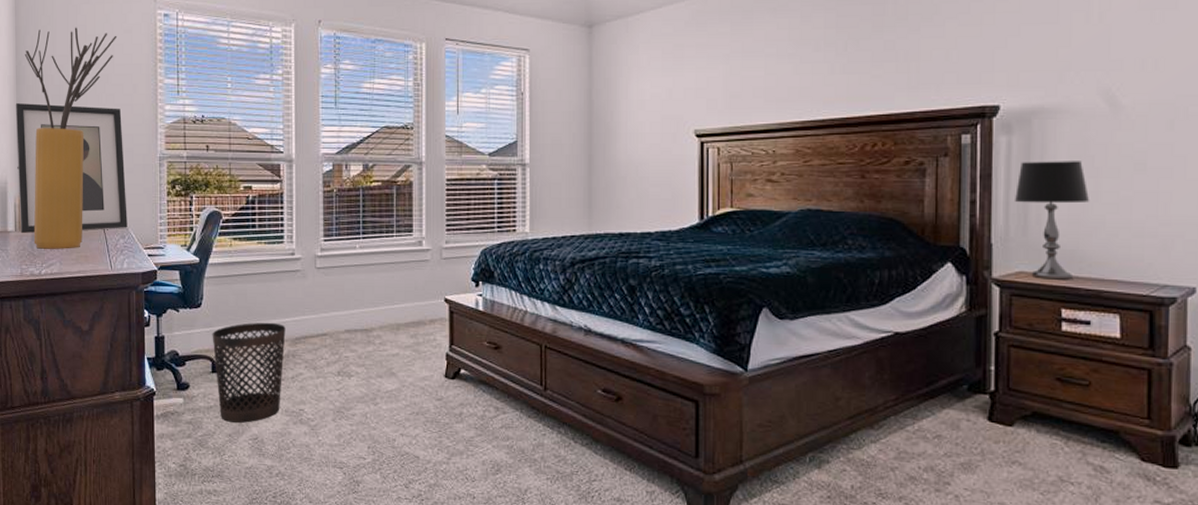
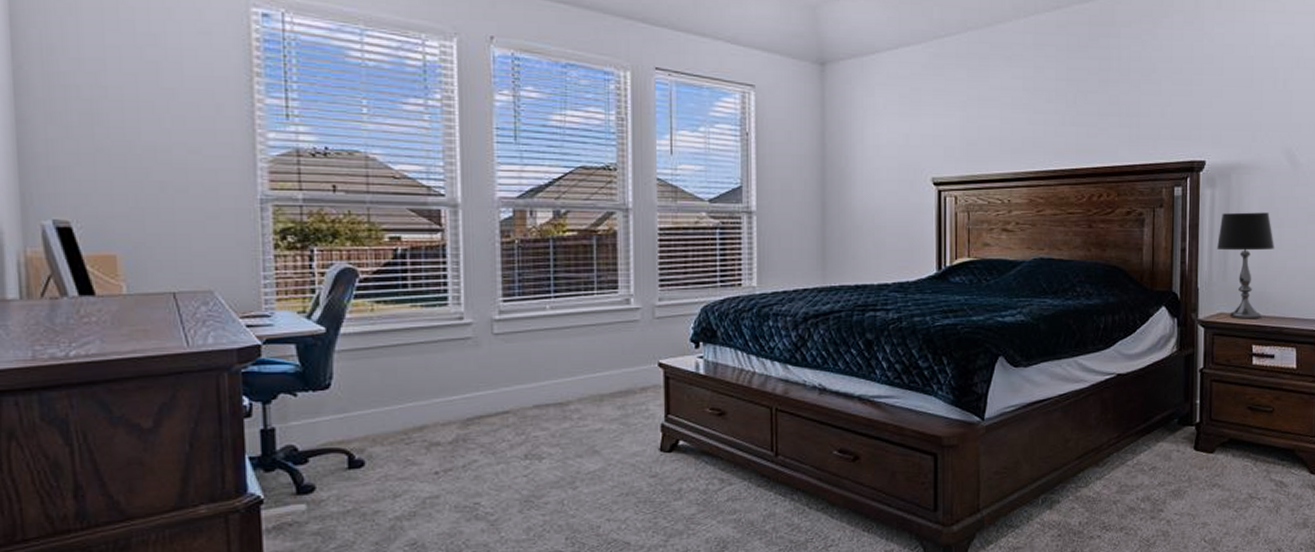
picture frame: present [15,102,128,234] -> none [13,121,212,303]
vase: present [24,27,117,249] -> none [27,21,188,323]
trash bin: present [212,322,286,423] -> none [347,402,453,528]

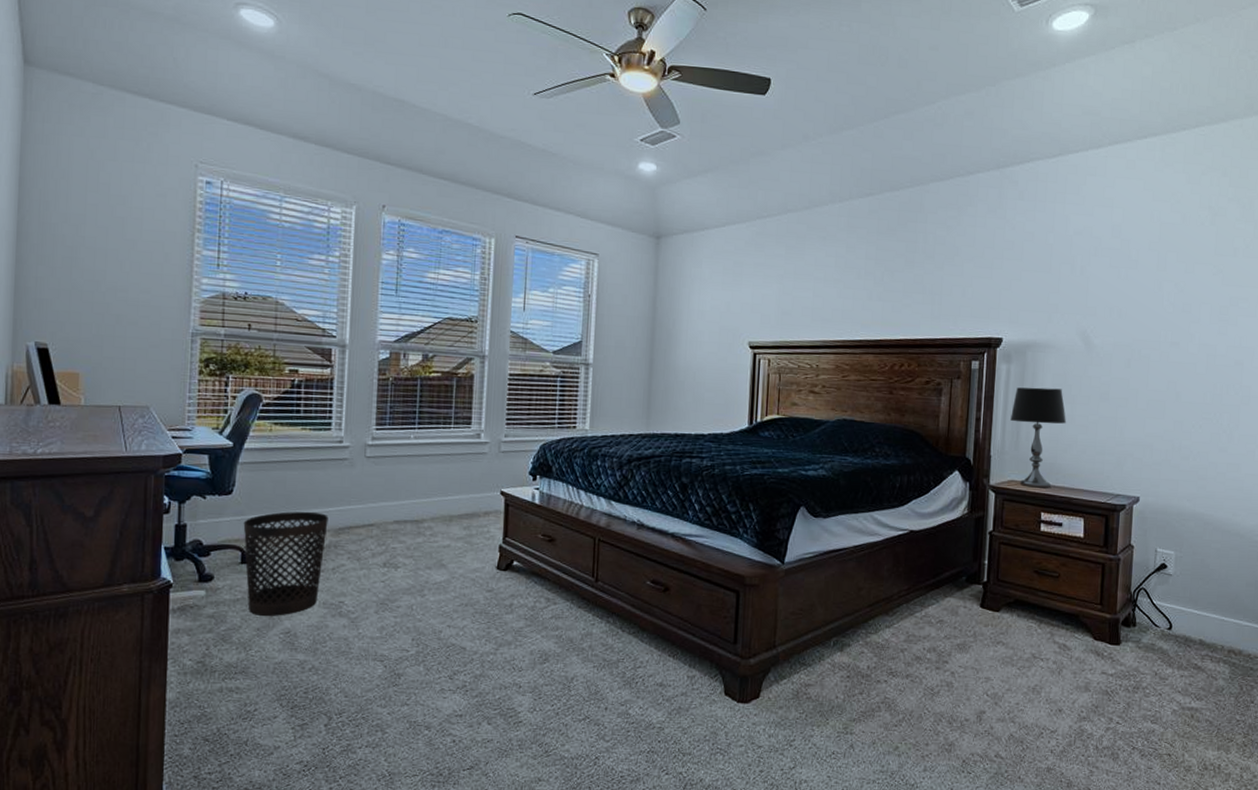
trash bin: none [347,402,453,528] -> present [243,511,329,616]

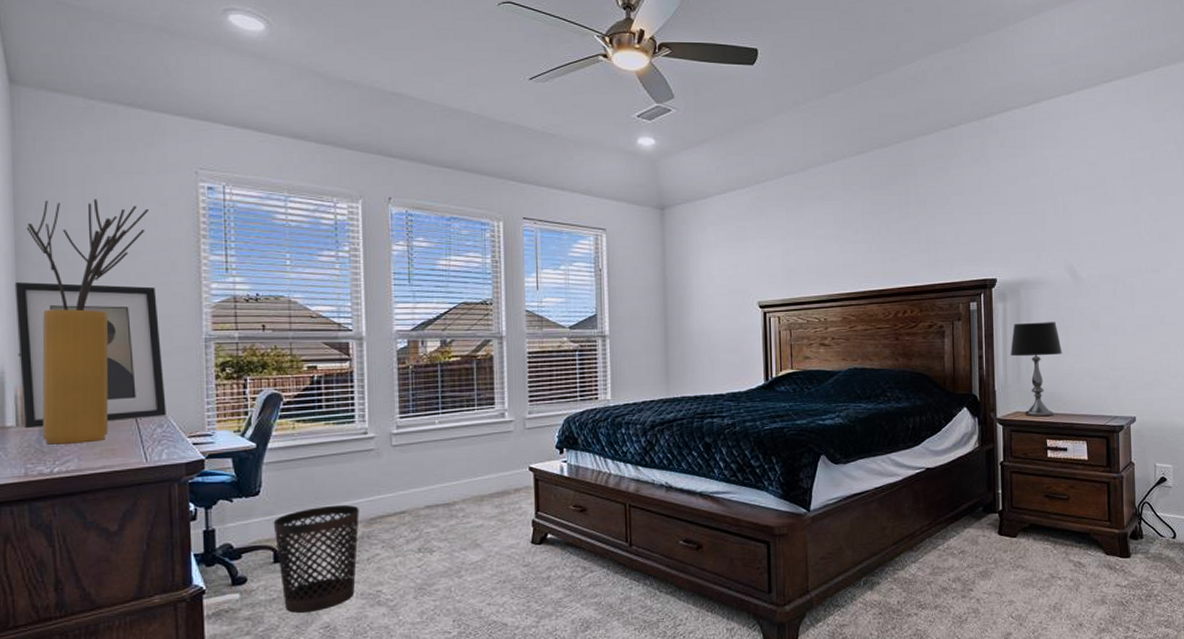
picture frame: none [12,261,150,408] -> present [14,281,166,429]
vase: none [29,183,148,427] -> present [26,199,150,445]

